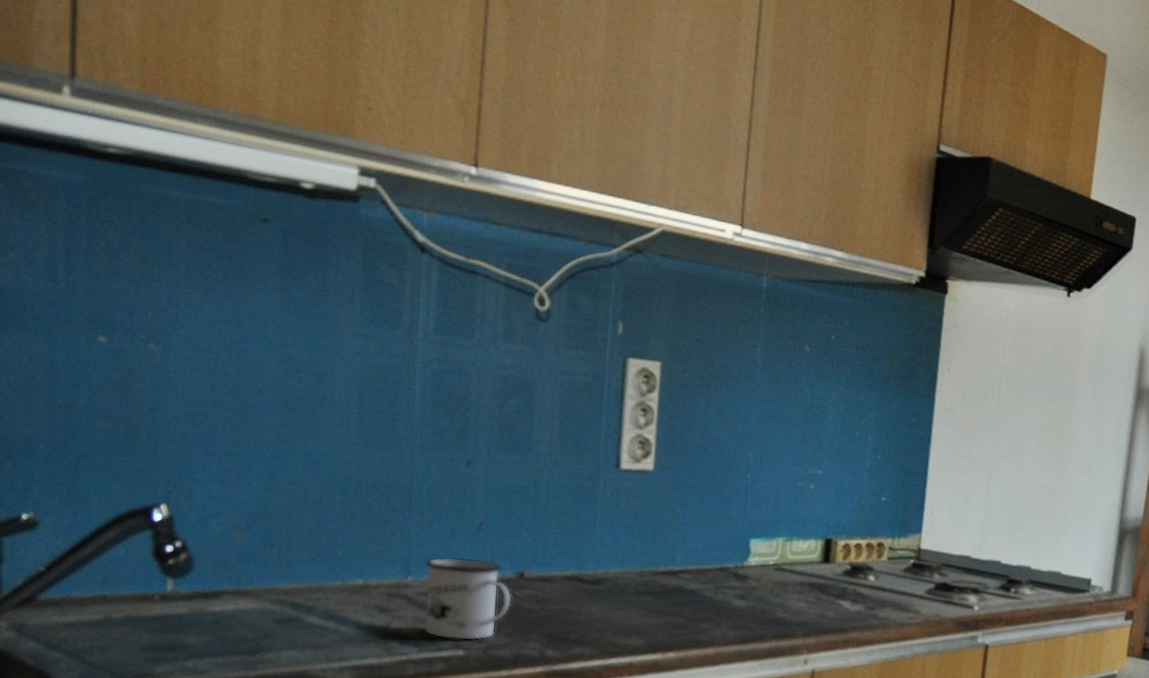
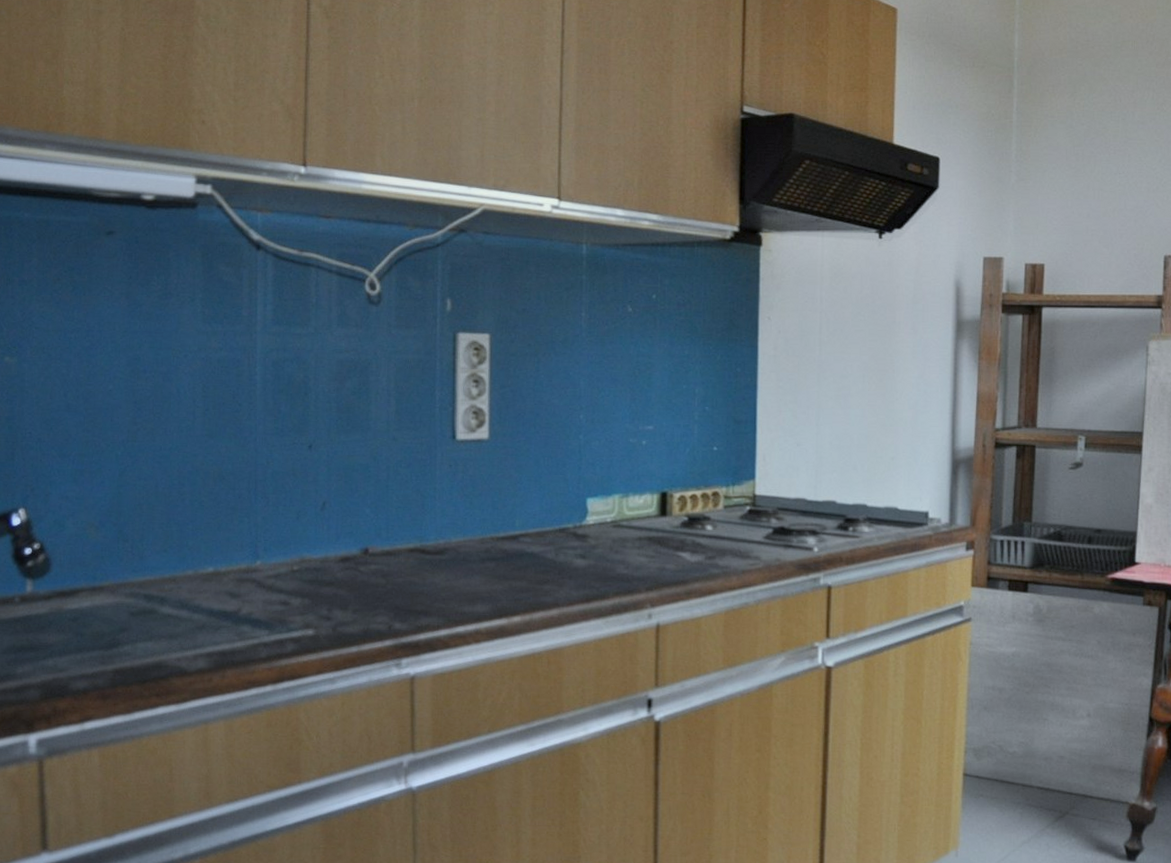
mug: present [424,556,512,641] -> none [272,538,357,620]

